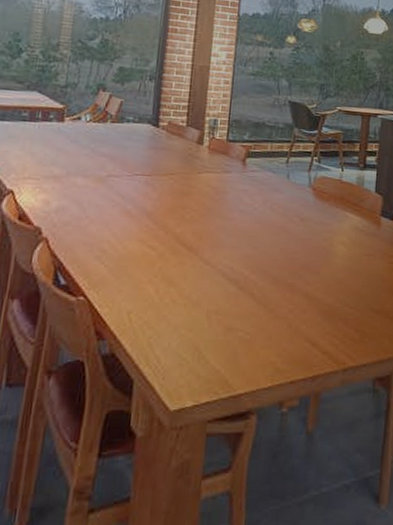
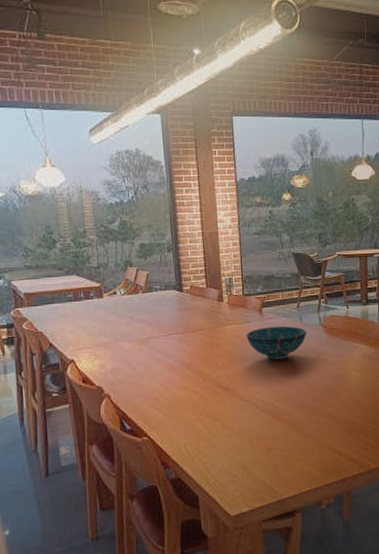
decorative bowl: none [223,180,293,220] -> present [246,326,306,360]

